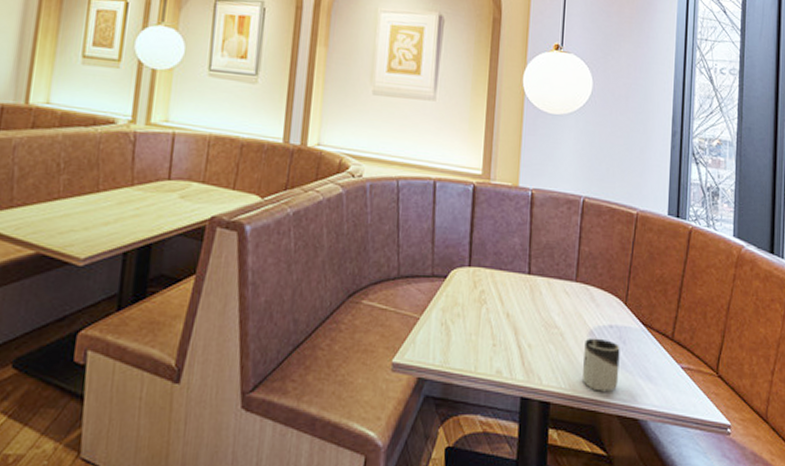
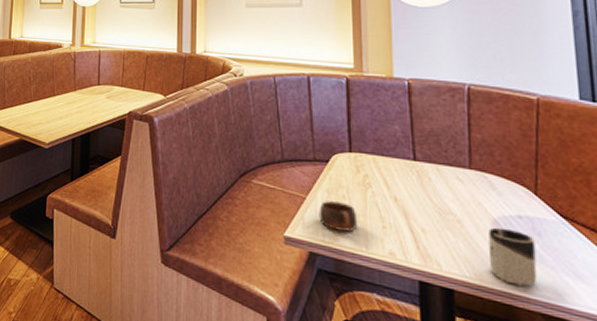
cup: none [431,320,470,352] -> present [319,201,358,232]

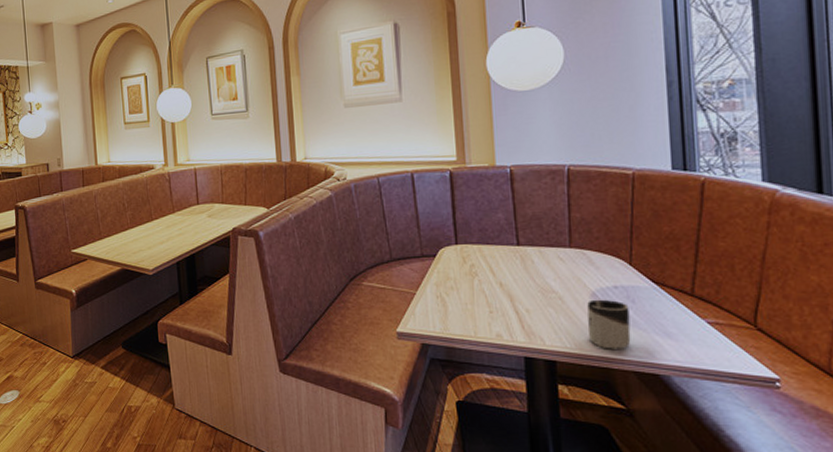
cup: present [319,201,358,232] -> none [428,293,466,320]

